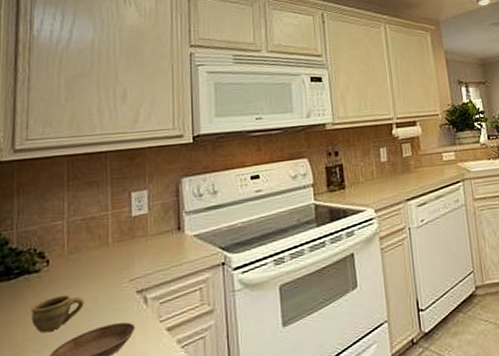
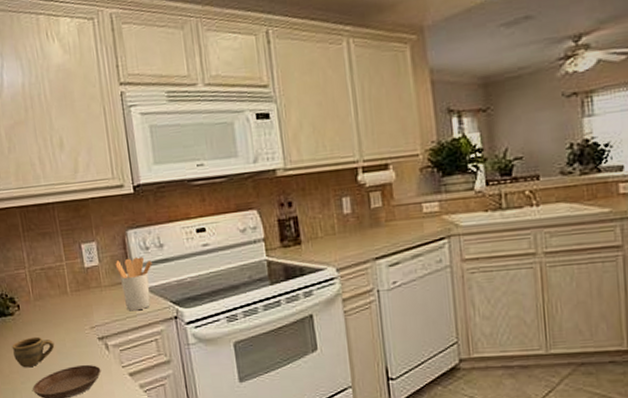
utensil holder: none [165,204,204,260] -> present [115,257,152,311]

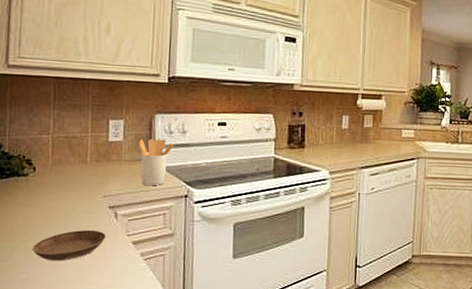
cup: present [11,336,55,368] -> none [19,199,64,228]

